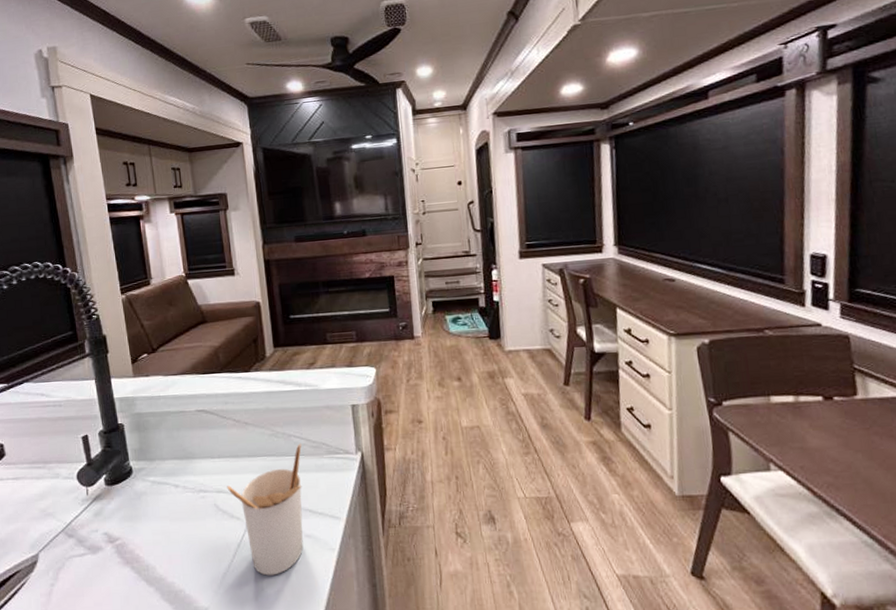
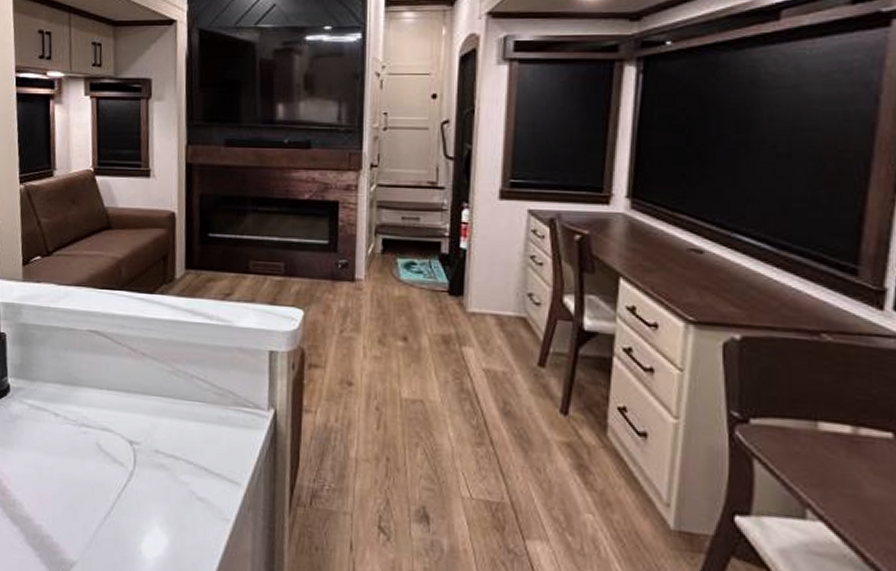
utensil holder: present [227,442,304,576] -> none [113,386,204,539]

